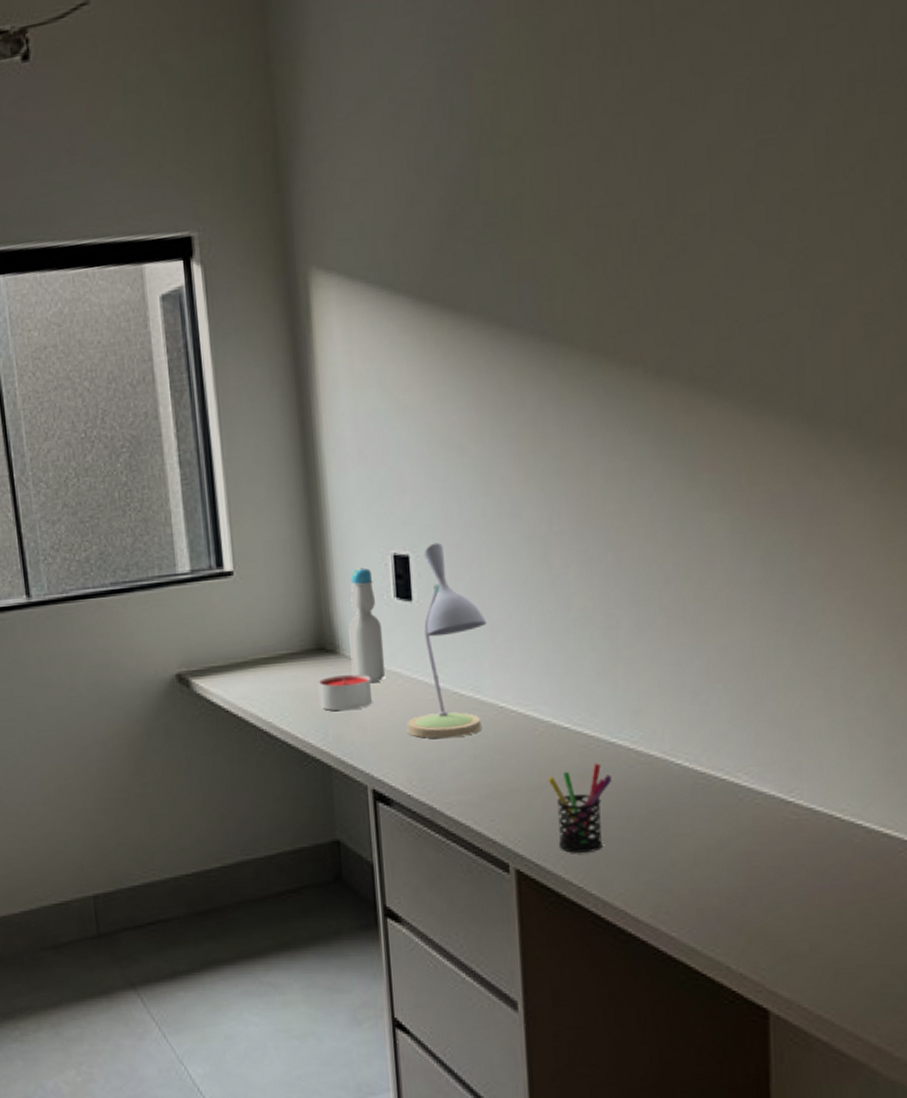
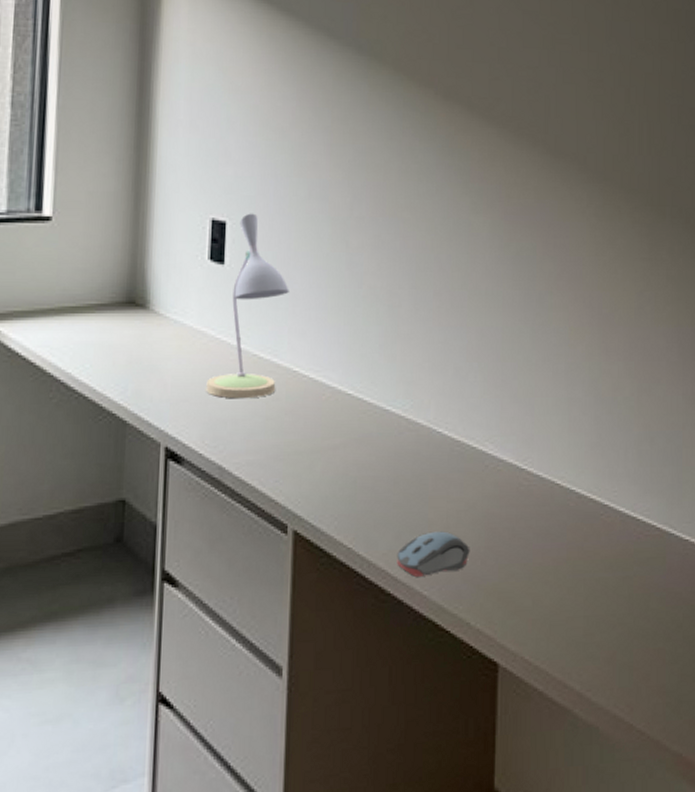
candle: present [318,674,372,712] -> none [123,331,176,366]
bottle: present [349,567,386,682] -> none [159,228,194,339]
pen holder: present [548,763,613,853] -> none [330,429,385,514]
computer mouse: none [636,870,726,917] -> present [397,531,470,577]

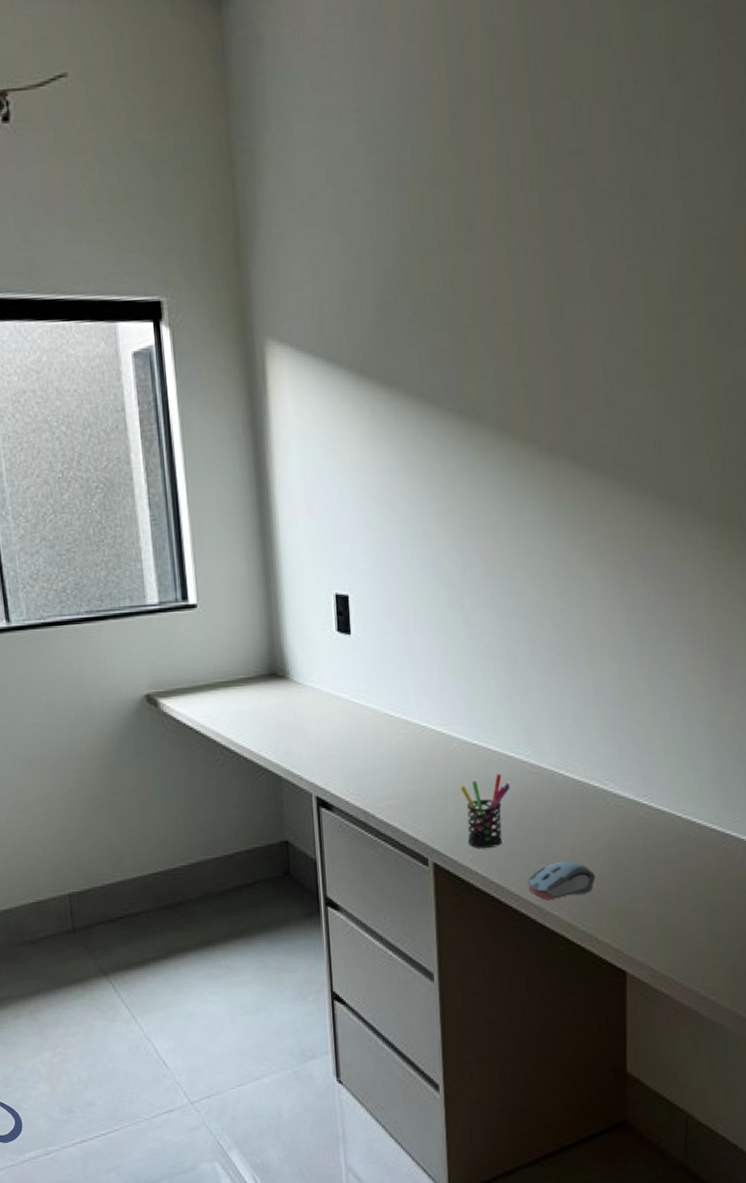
desk lamp: present [206,213,289,399] -> none [346,585,412,753]
pen holder: none [330,429,385,514] -> present [460,773,511,848]

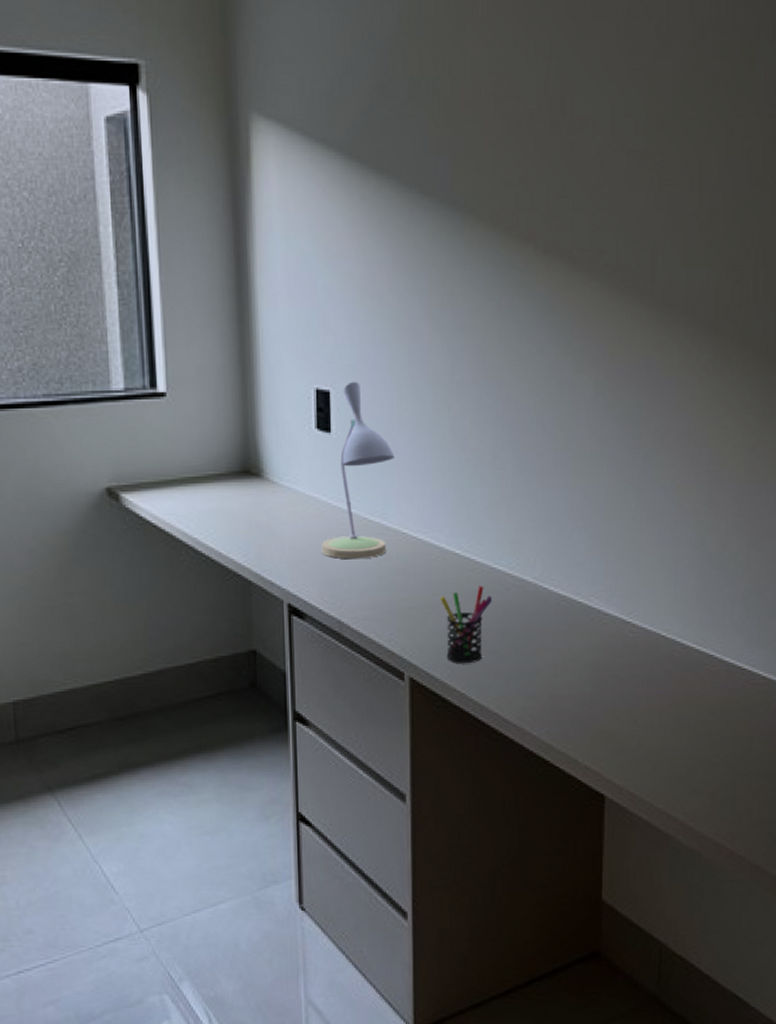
desk lamp: none [346,585,412,753] -> present [321,381,395,560]
computer mouse: present [528,860,596,900] -> none [507,679,577,719]

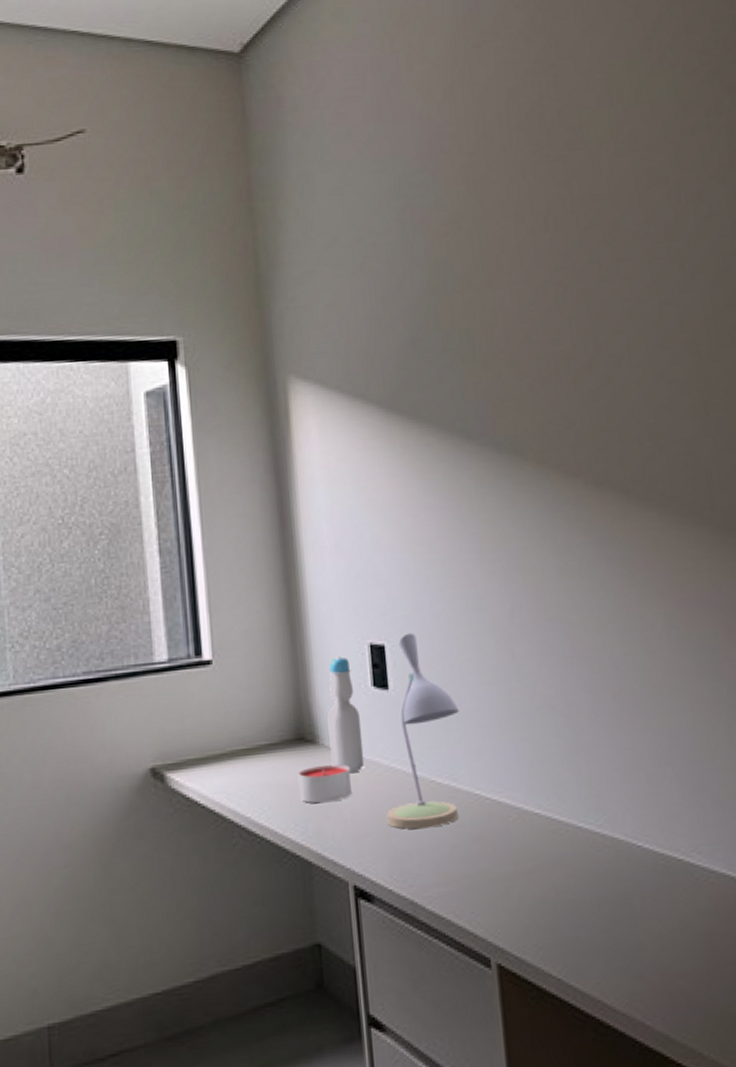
candle: none [242,497,291,531] -> present [297,764,352,804]
bottle: none [273,399,304,505] -> present [328,656,365,772]
pen holder: present [440,585,493,663] -> none [523,848,583,943]

